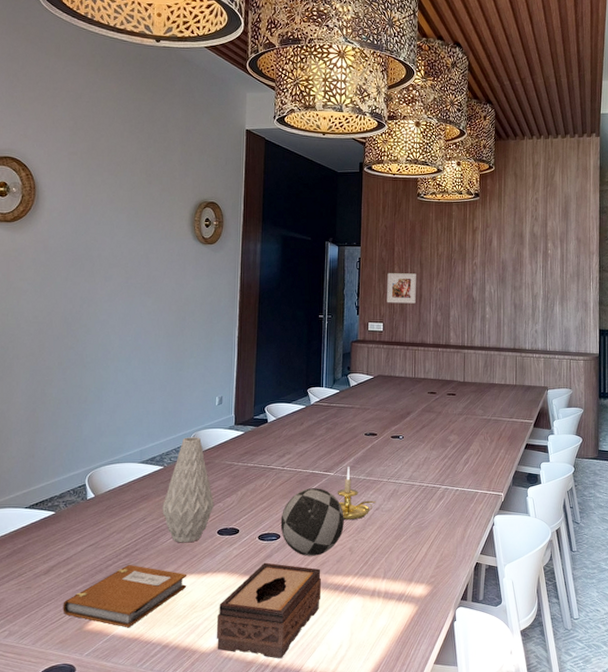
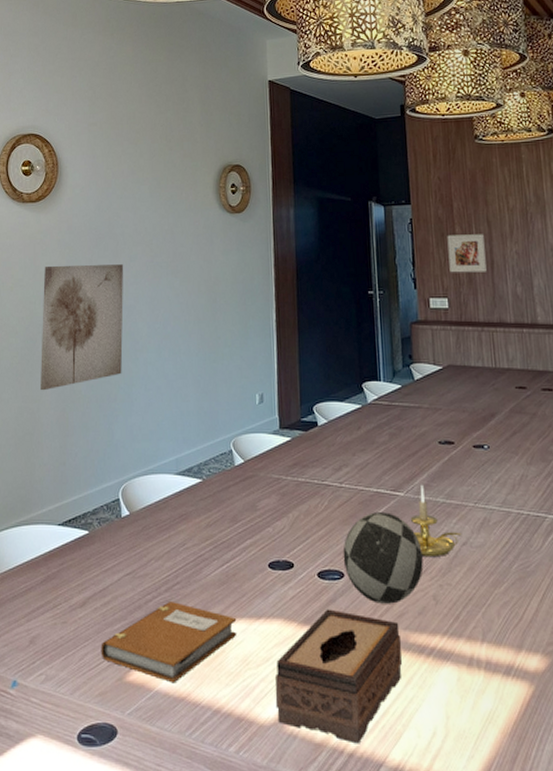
wall art: none [11,281,99,394] -> present [41,264,124,391]
vase: present [162,437,215,543] -> none [203,443,263,577]

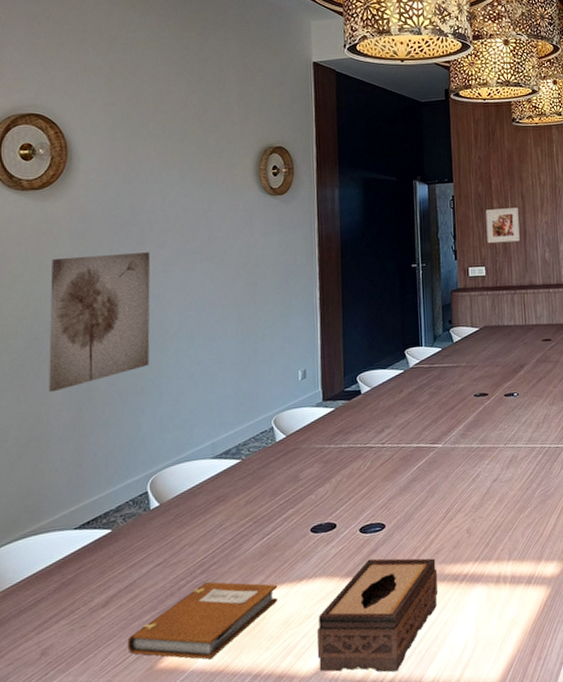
decorative ball: present [343,512,424,604] -> none [384,463,459,546]
candle holder: present [410,485,462,556] -> none [447,435,493,497]

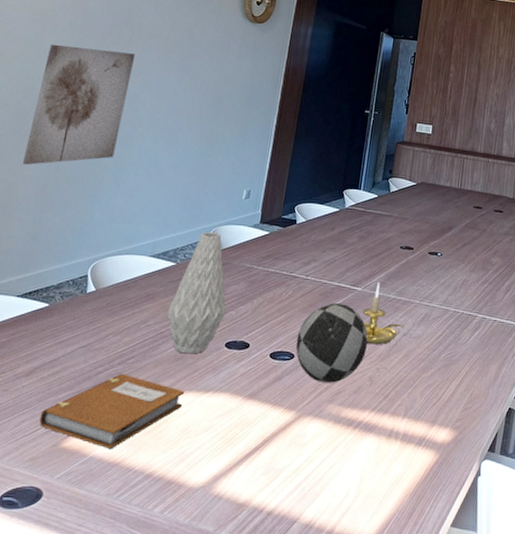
vase: none [243,420,305,549] -> present [167,232,227,354]
tissue box: present [316,558,438,673] -> none [206,385,335,504]
decorative ball: none [384,463,459,546] -> present [295,303,368,383]
candle holder: none [447,435,493,497] -> present [362,283,405,344]
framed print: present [485,207,520,244] -> none [439,72,473,108]

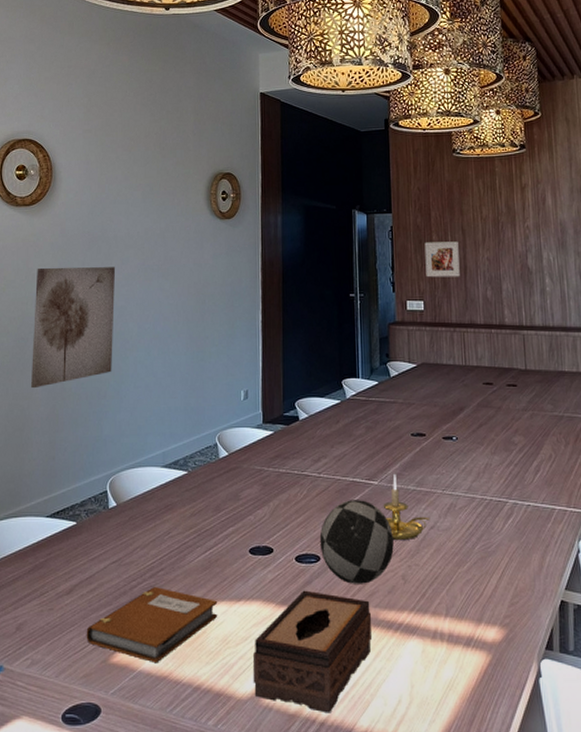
vase: present [167,232,227,354] -> none [188,437,245,563]
tissue box: none [206,385,335,504] -> present [252,590,372,714]
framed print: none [439,72,473,108] -> present [424,241,460,278]

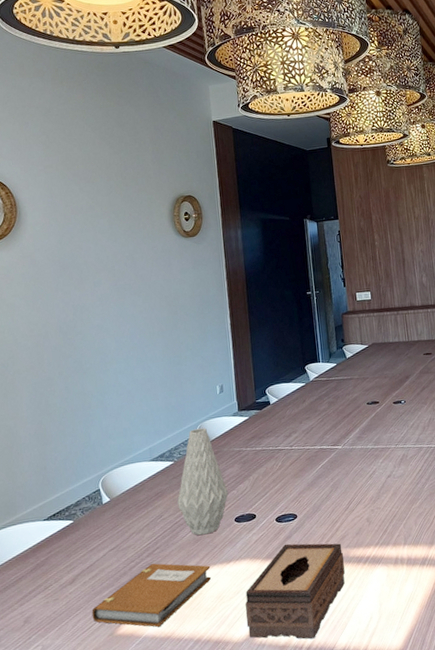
wall art: present [31,267,116,389] -> none [10,290,94,409]
vase: none [188,437,245,563] -> present [177,428,229,536]
decorative ball: present [319,500,394,584] -> none [295,463,359,533]
candle holder: present [383,474,430,539] -> none [347,438,387,491]
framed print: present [424,241,460,278] -> none [368,239,400,272]

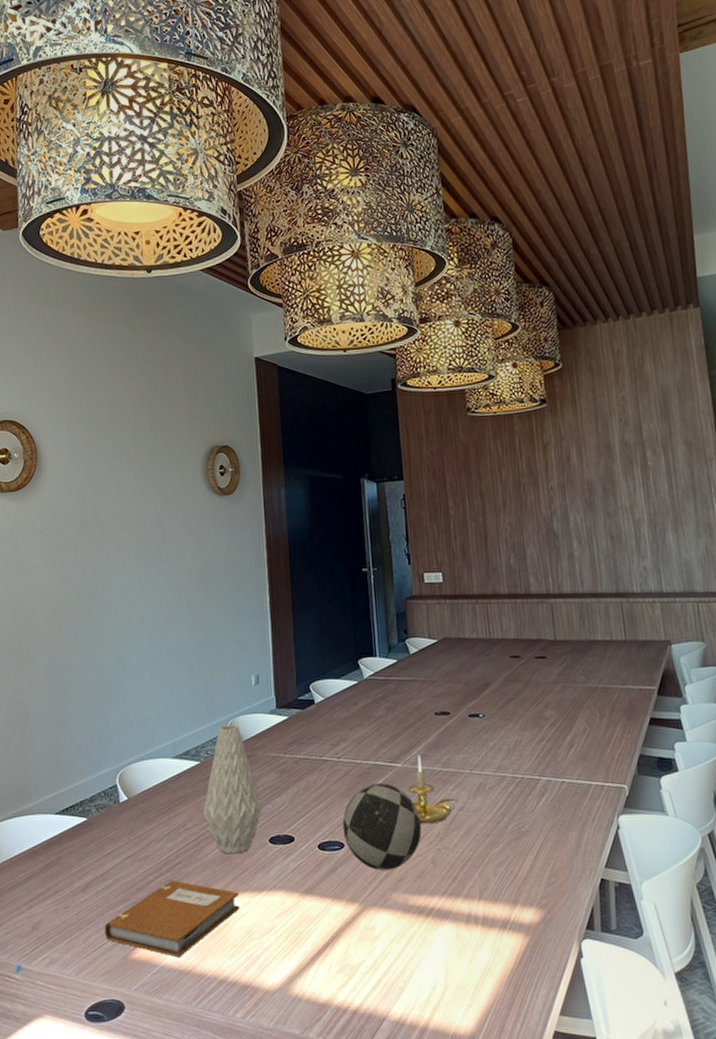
tissue box: present [245,543,345,639] -> none [279,878,402,1002]
decorative ball: none [295,463,359,533] -> present [342,783,422,870]
candle holder: none [347,438,387,491] -> present [408,756,459,823]

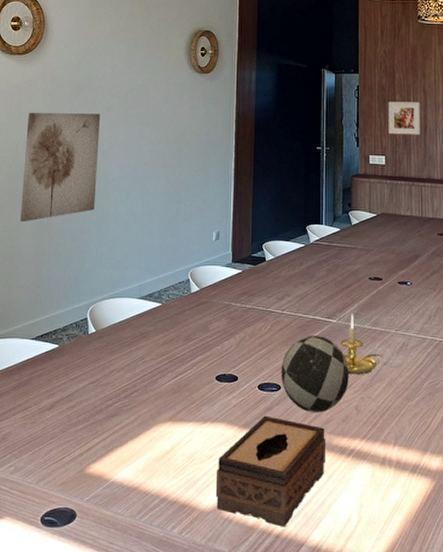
wall art: none [27,552,114,683] -> present [20,112,101,223]
notebook: present [104,881,240,958] -> none [65,407,186,476]
vase: present [203,725,263,854] -> none [161,273,213,388]
tissue box: none [279,878,402,1002] -> present [215,415,326,527]
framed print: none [440,507,480,547] -> present [388,102,420,135]

